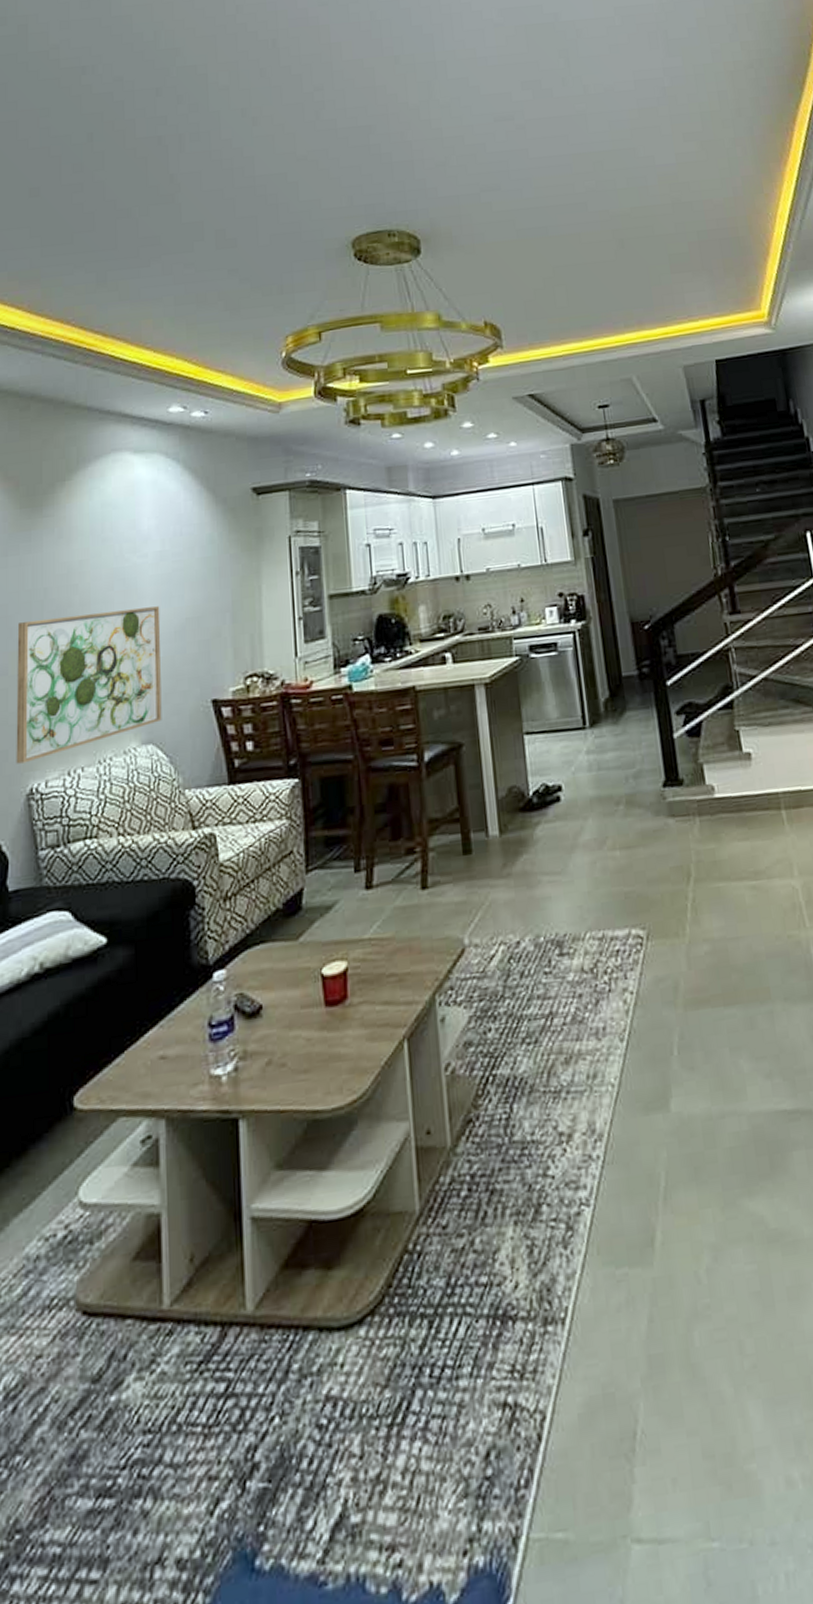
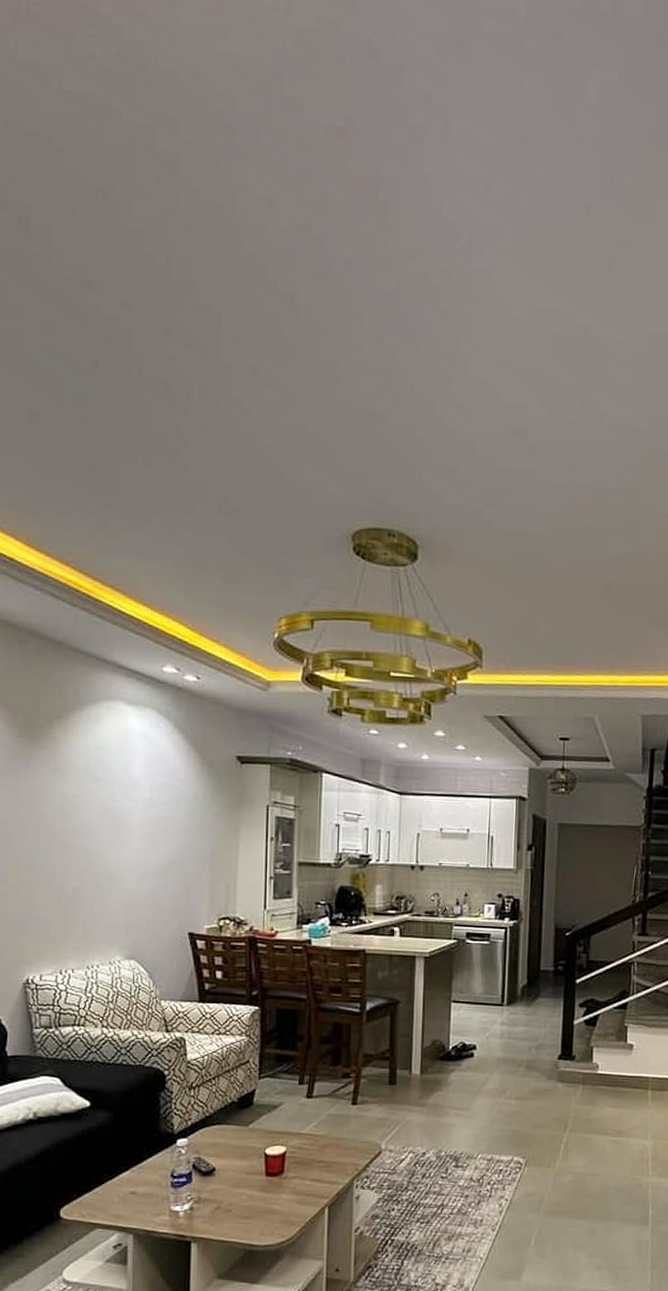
wall art: present [16,606,162,764] -> none [14,840,146,958]

